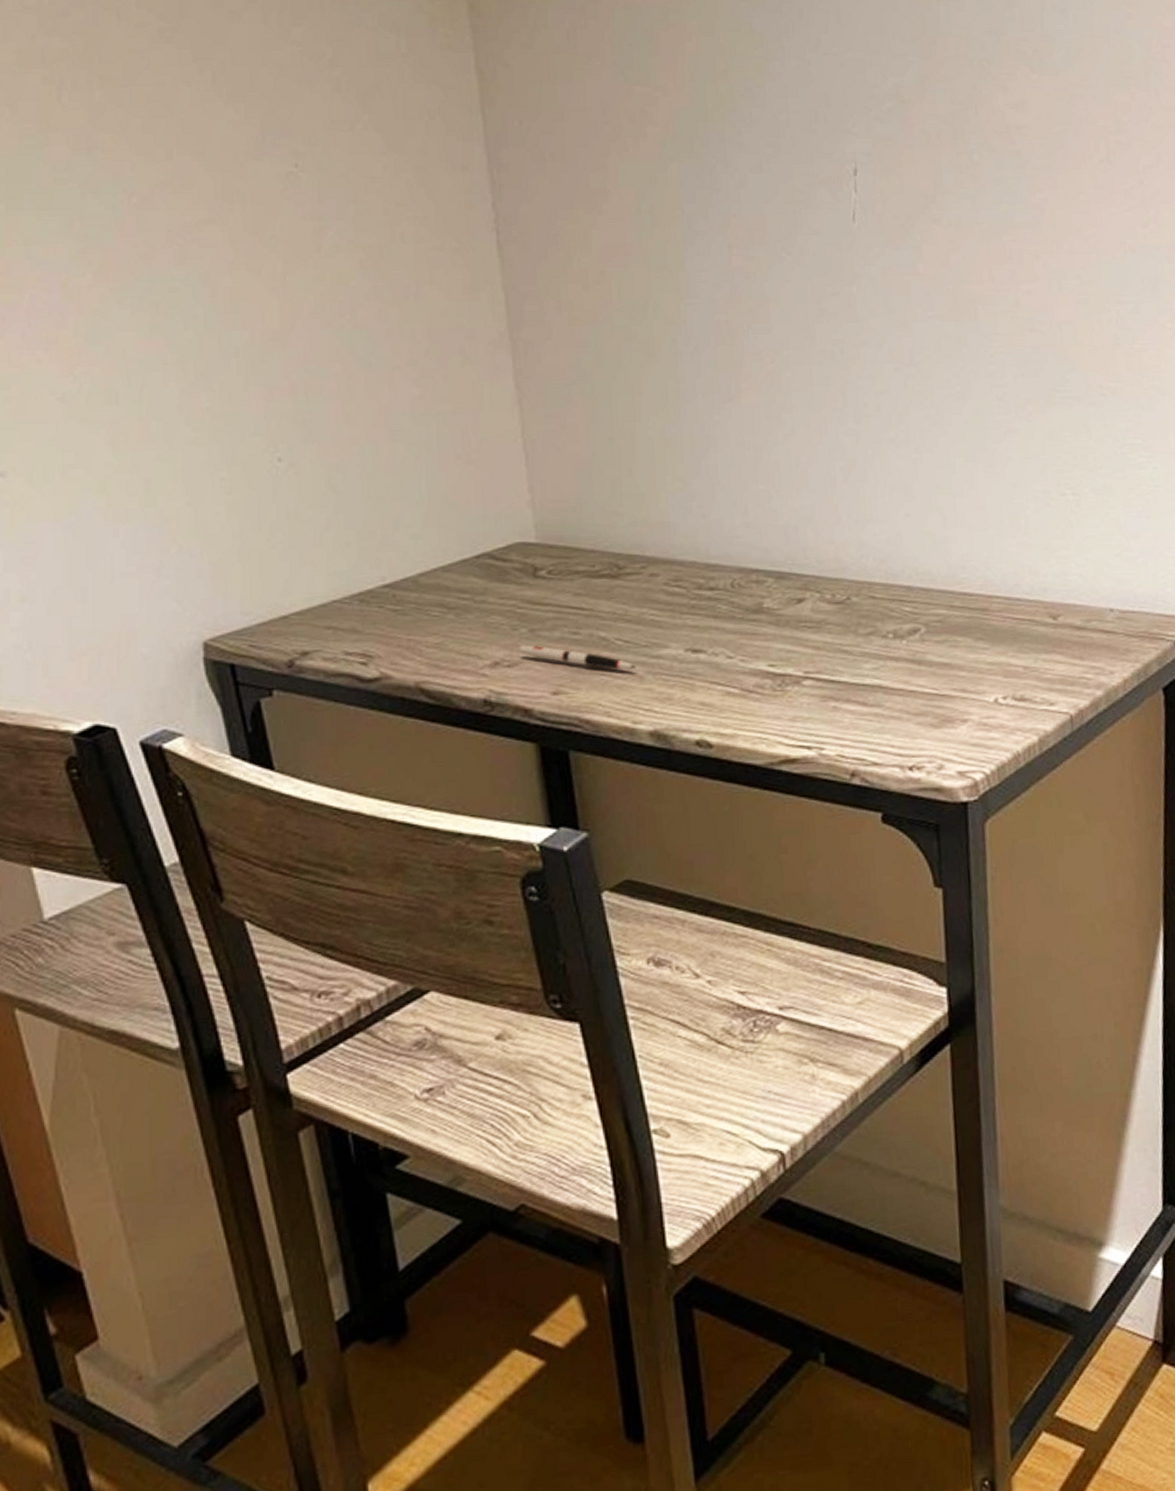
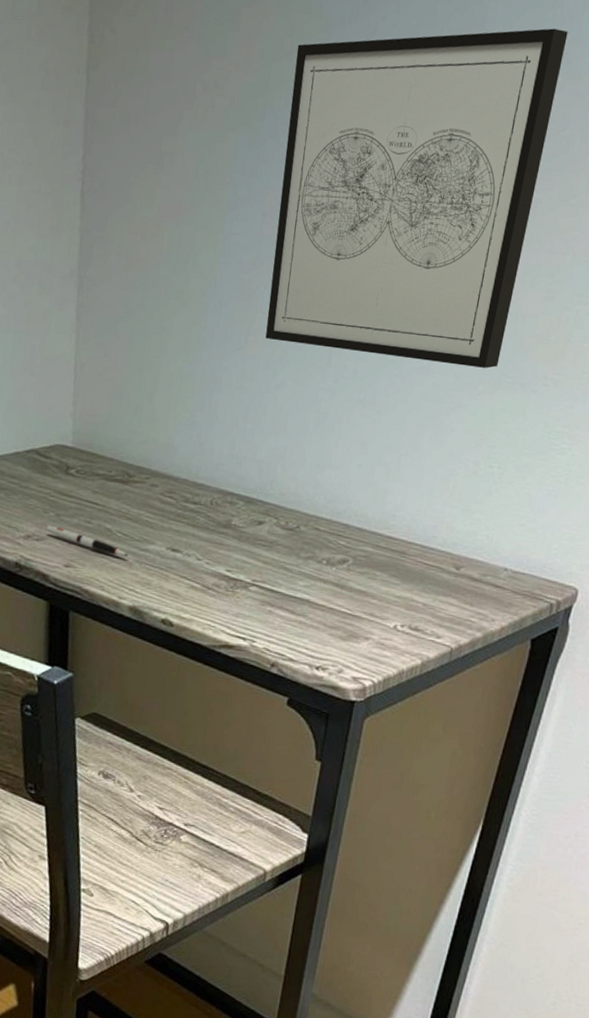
wall art: none [732,27,1044,386] -> present [265,28,568,369]

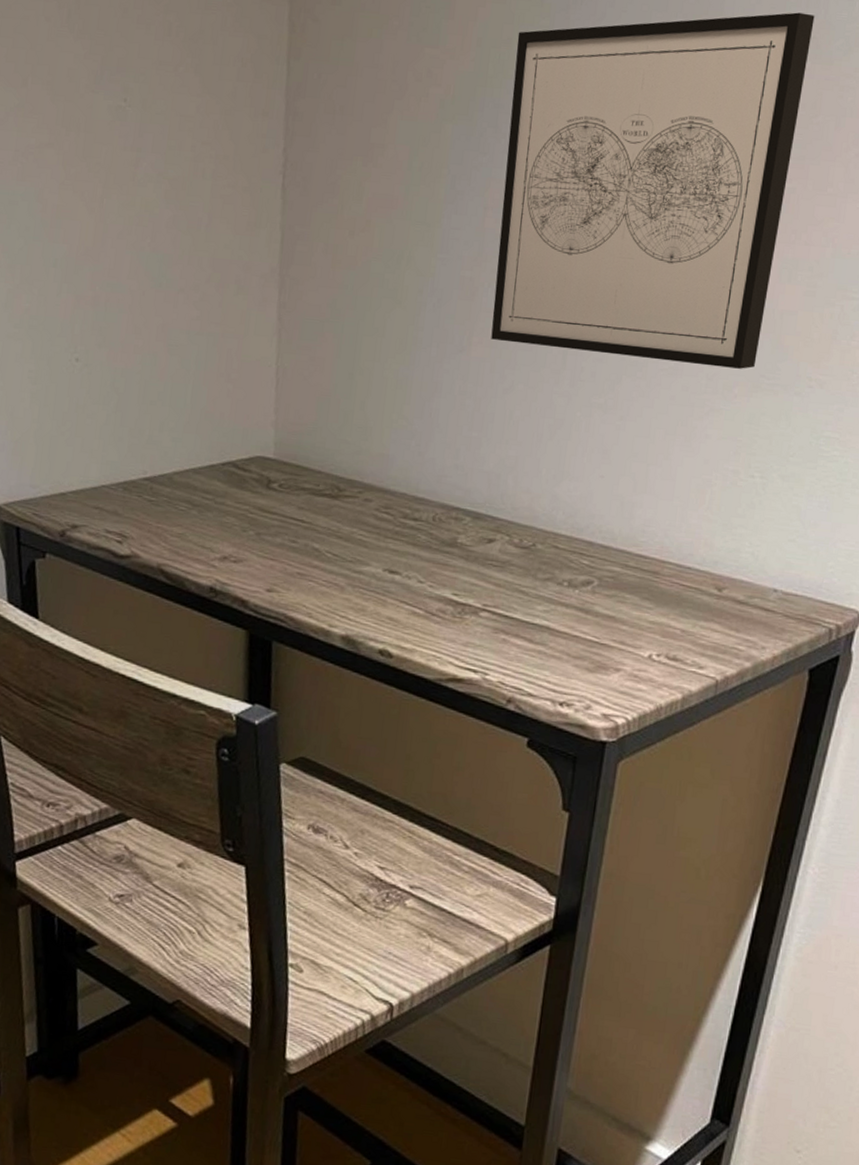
pen: present [46,525,129,557] -> none [245,545,340,580]

